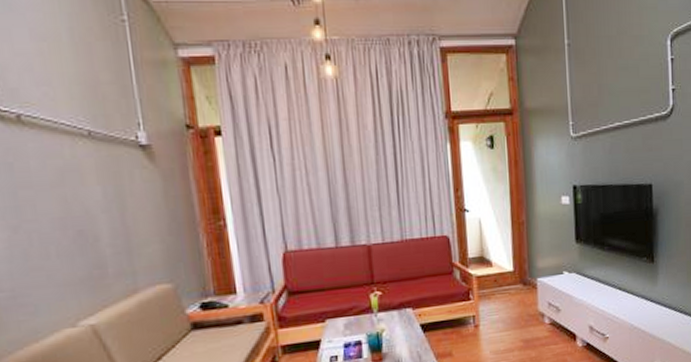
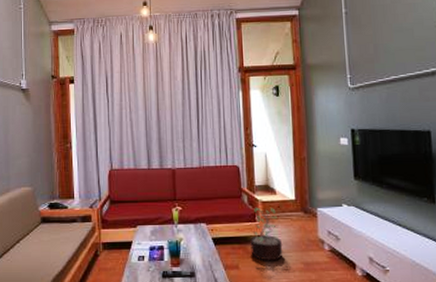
decorative plant: none [464,281,501,344] -> present [250,206,283,261]

